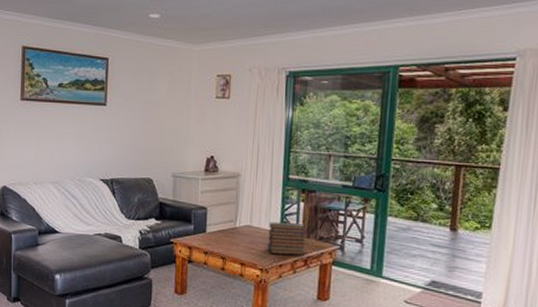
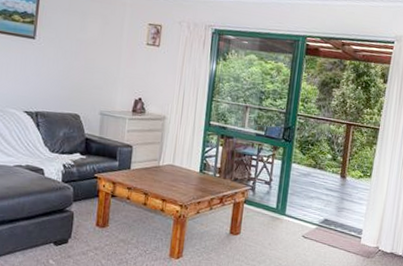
book stack: present [268,222,306,256] -> none [188,162,223,194]

